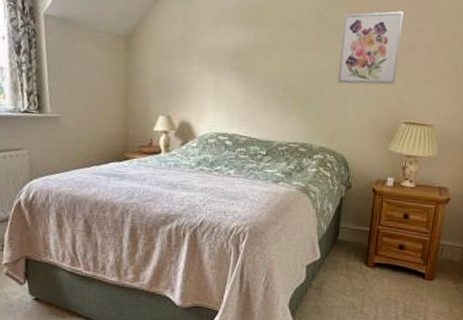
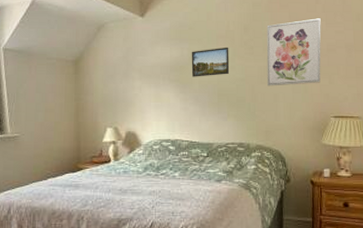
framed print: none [256,35,300,67] -> present [191,47,230,77]

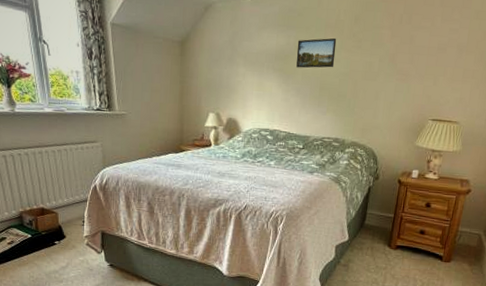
wall art: present [266,18,321,86] -> none [370,12,437,84]

